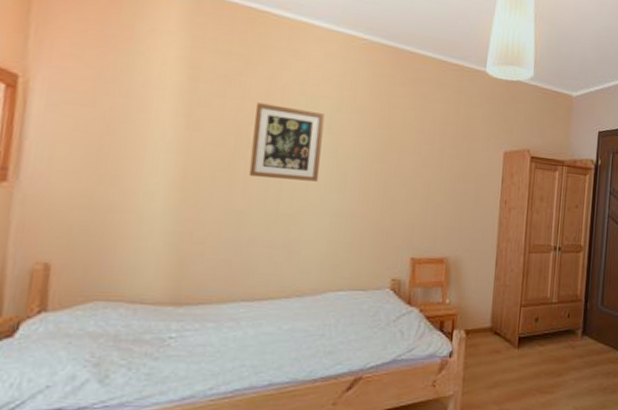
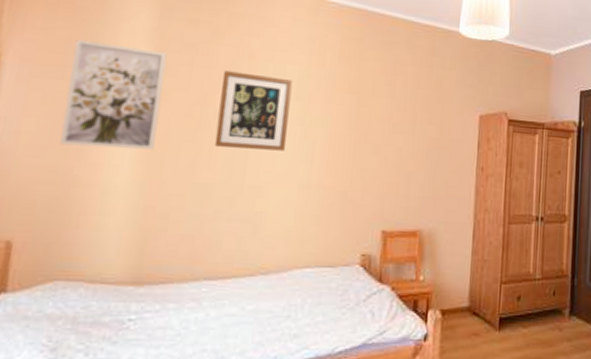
wall art: none [94,68,199,178] -> present [60,40,167,150]

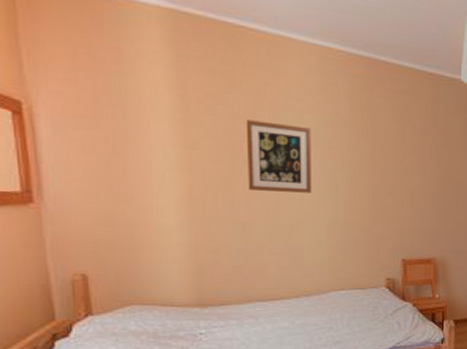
wall art: present [60,40,167,150] -> none [100,91,194,194]

